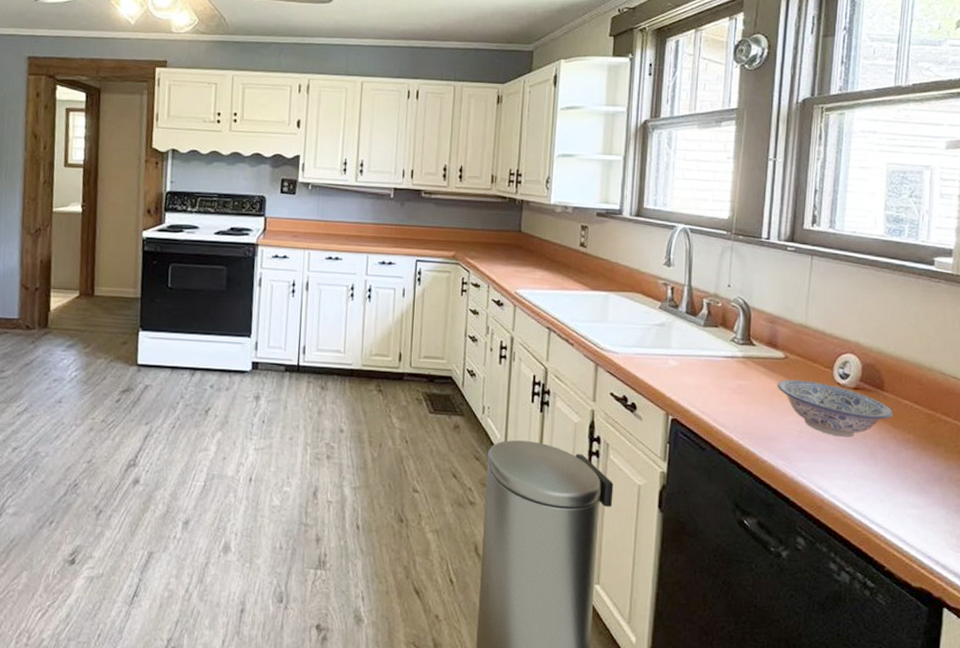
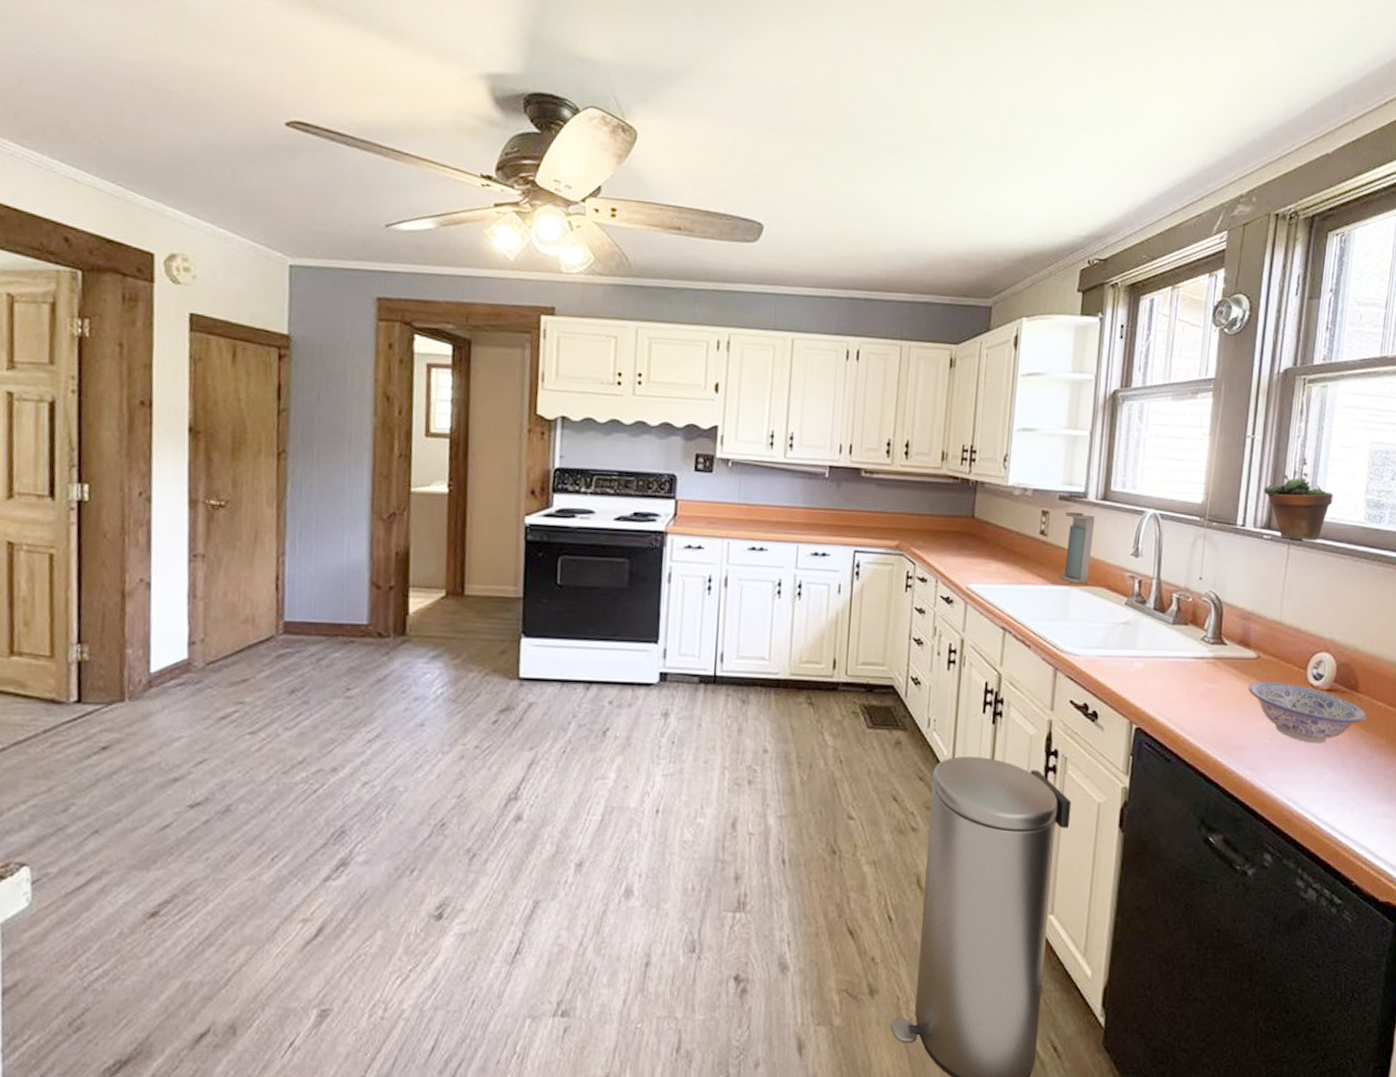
soap dispenser: none [597,227,630,290] -> present [1058,512,1095,584]
succulent plant: none [786,176,853,252] -> present [1263,456,1333,541]

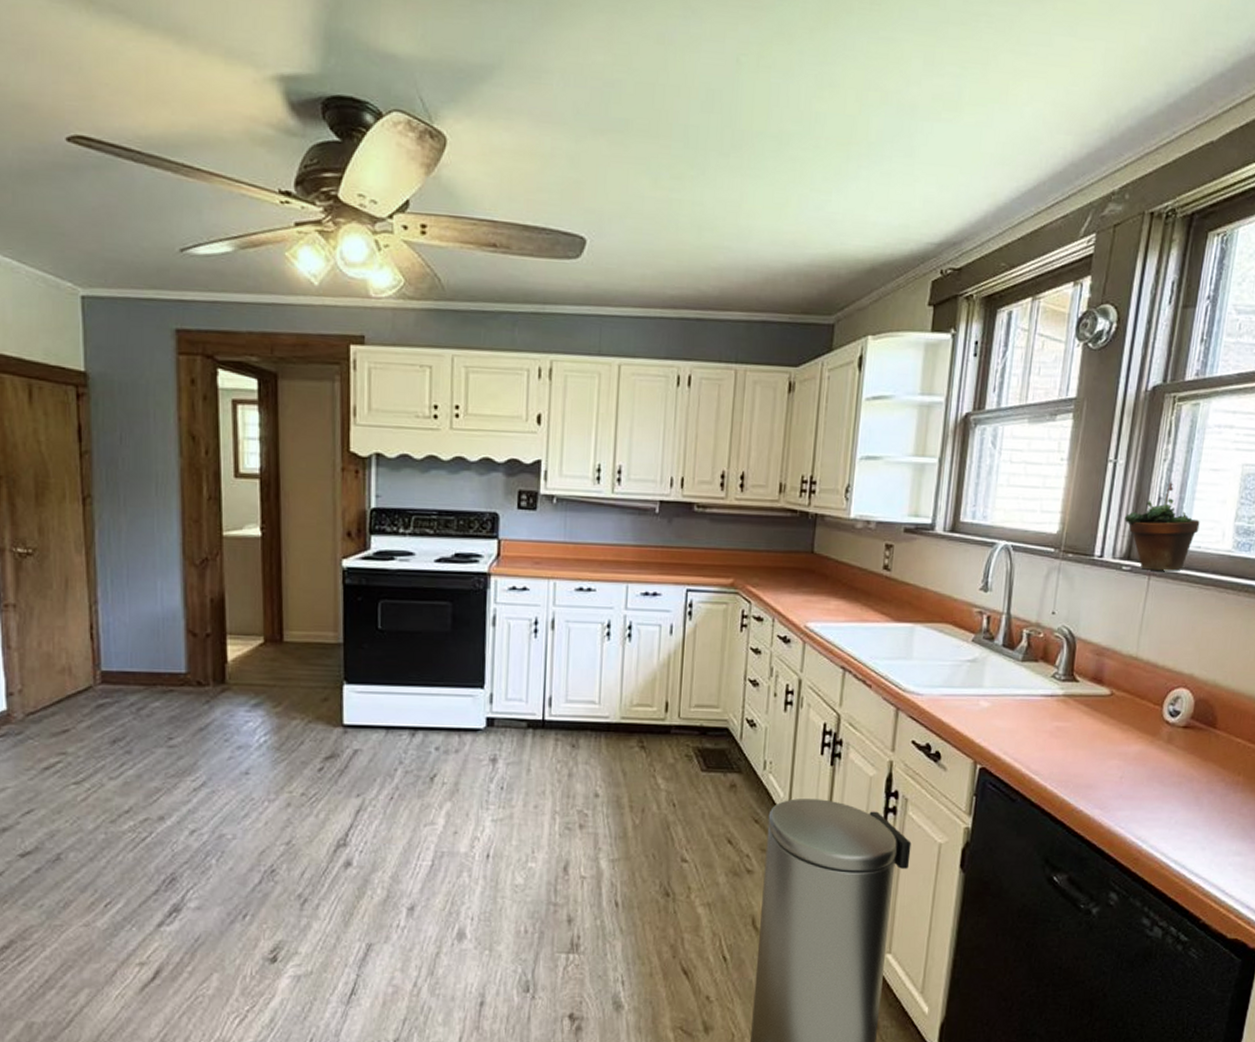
soap dispenser: present [1058,512,1095,584] -> none [902,545,942,621]
bowl: present [1247,681,1368,743] -> none [1099,719,1225,781]

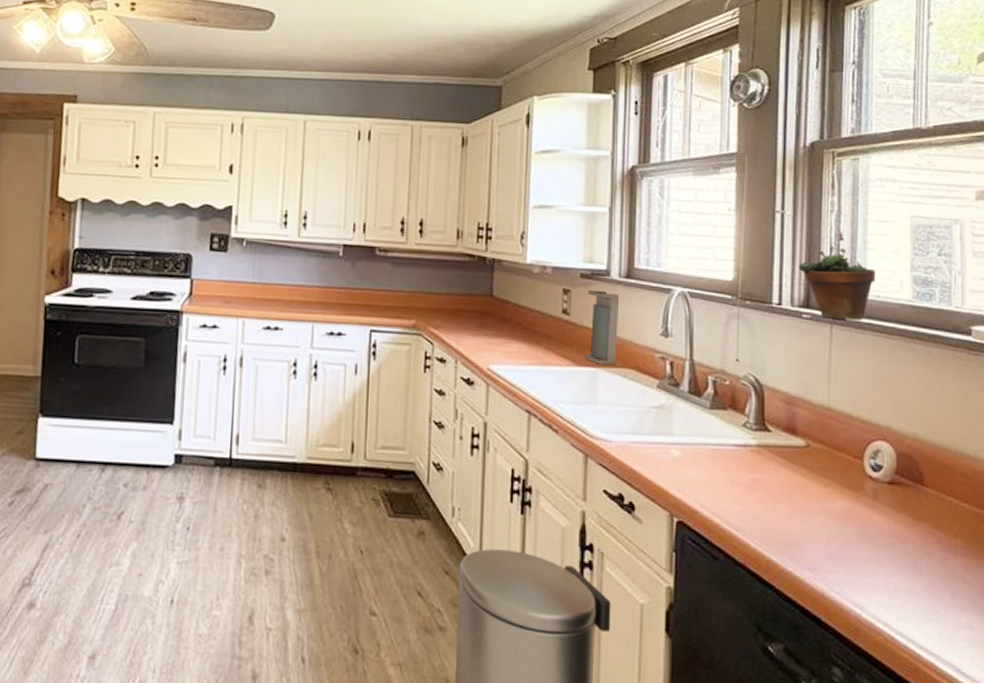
soap dispenser: none [902,545,942,621] -> present [584,290,620,366]

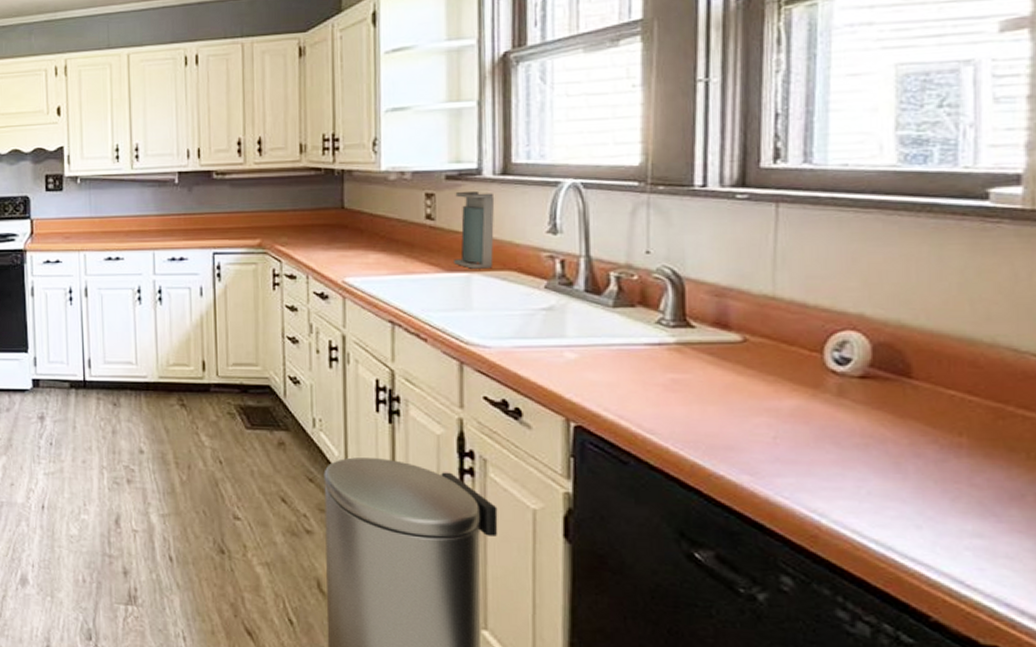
succulent plant: present [798,231,876,320] -> none [729,94,842,196]

